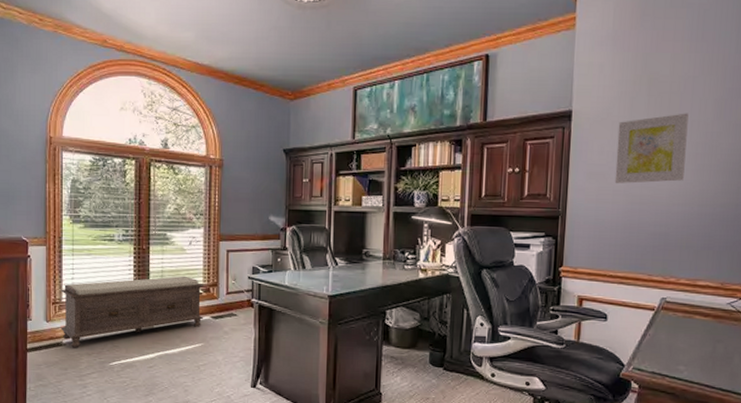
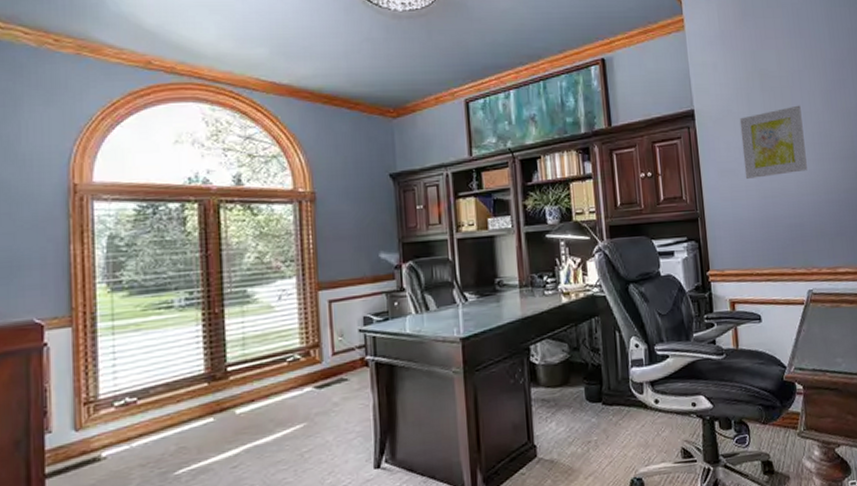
bench: present [60,276,203,347] -> none [96,340,303,460]

